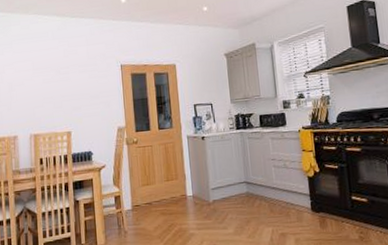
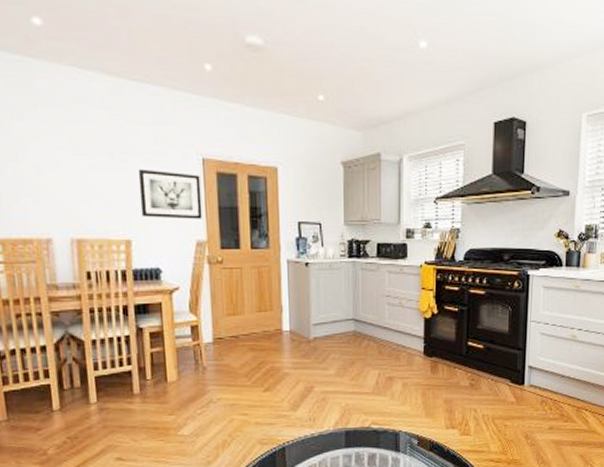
wall art: none [76,77,122,113] -> present [138,168,203,219]

